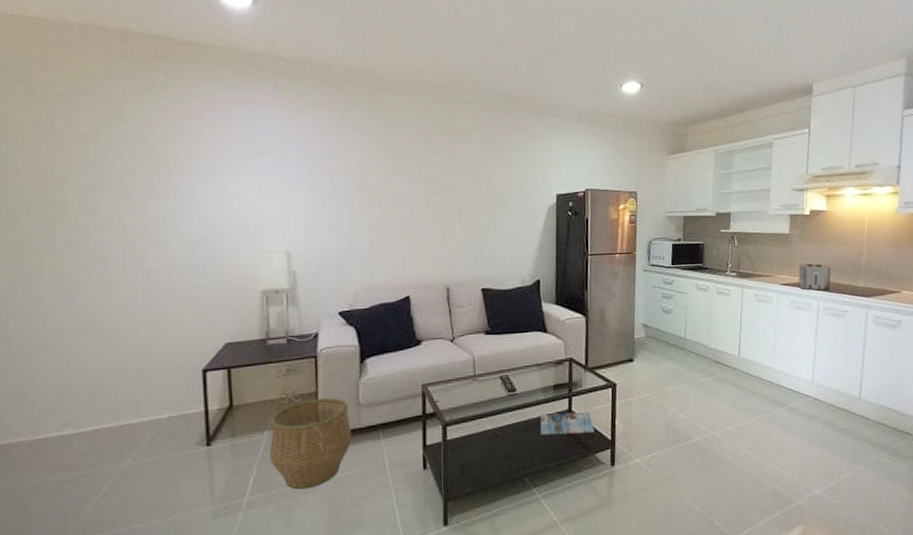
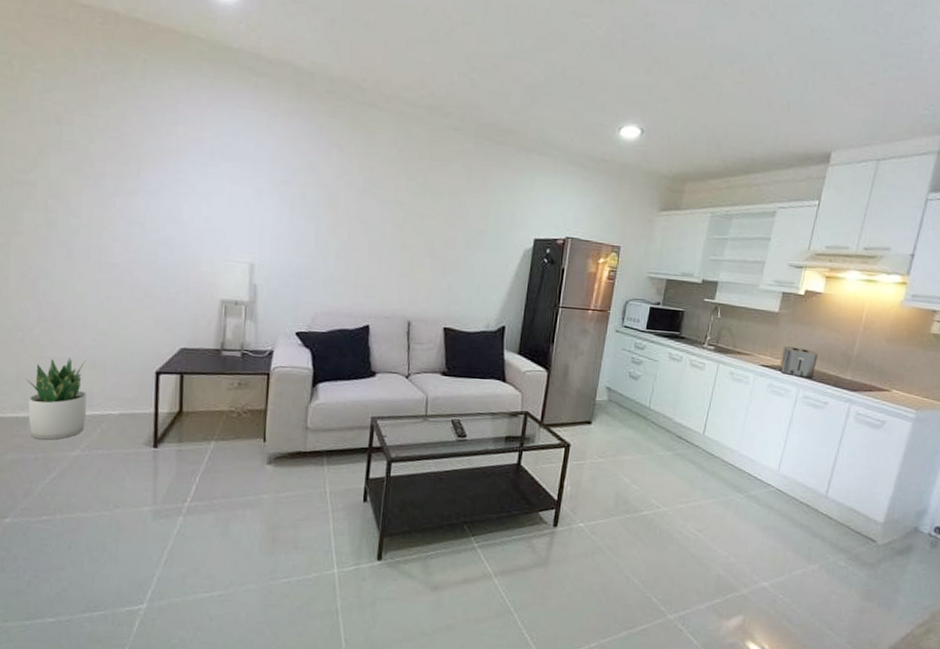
planter: none [69,368,134,455] -> present [25,358,87,440]
basket: present [269,398,352,490] -> none [213,416,297,504]
magazine: present [540,412,595,436] -> none [485,464,542,491]

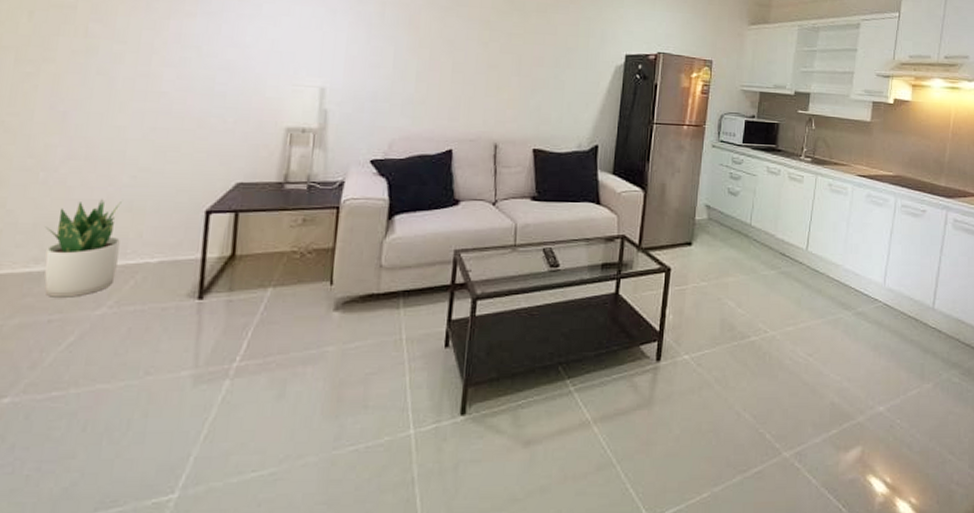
toaster: present [779,346,819,379] -> none [875,155,913,187]

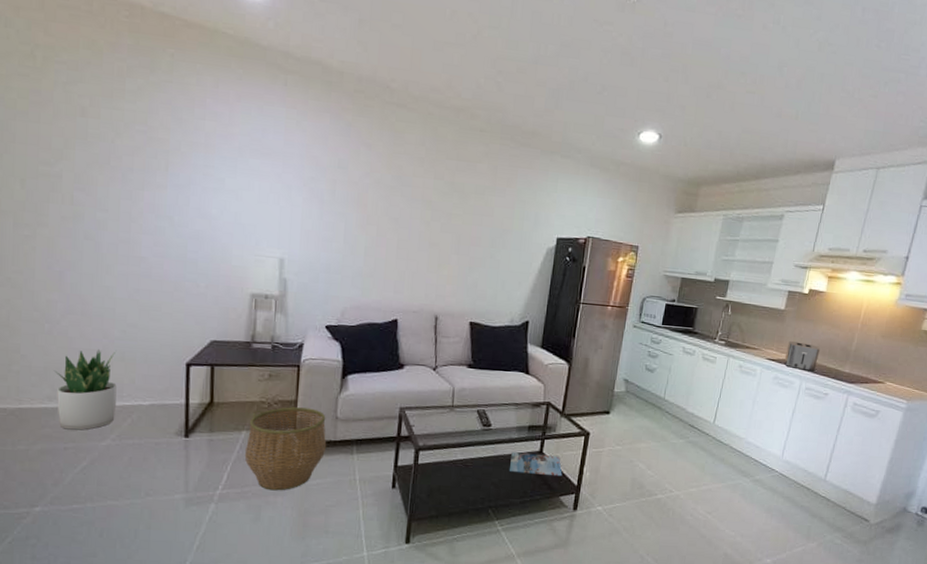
basket: none [269,256,369,359] -> present [244,407,327,491]
magazine: none [580,295,642,322] -> present [508,452,563,477]
toaster: none [875,155,913,187] -> present [784,341,821,372]

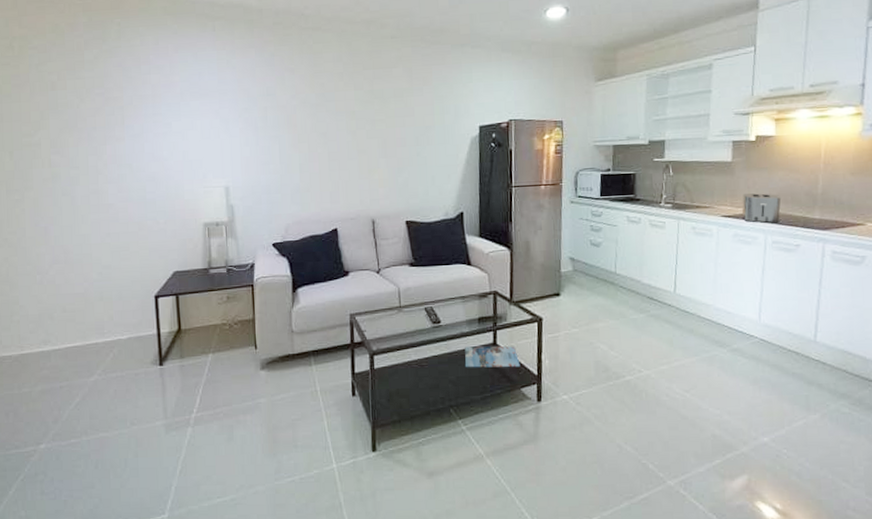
planter: present [54,349,117,430] -> none [46,293,99,369]
basket: present [244,407,327,491] -> none [213,325,286,410]

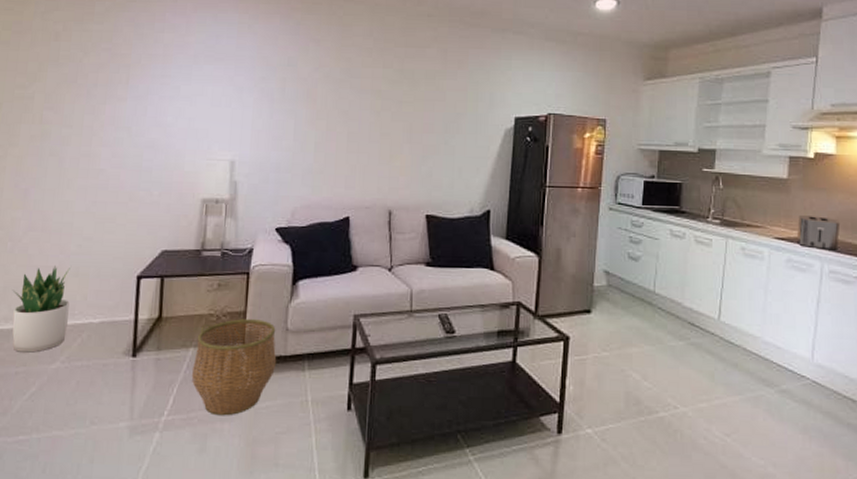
planter: none [46,293,99,369] -> present [12,266,70,353]
basket: none [213,325,286,410] -> present [191,319,277,416]
magazine: present [464,345,520,368] -> none [478,363,541,392]

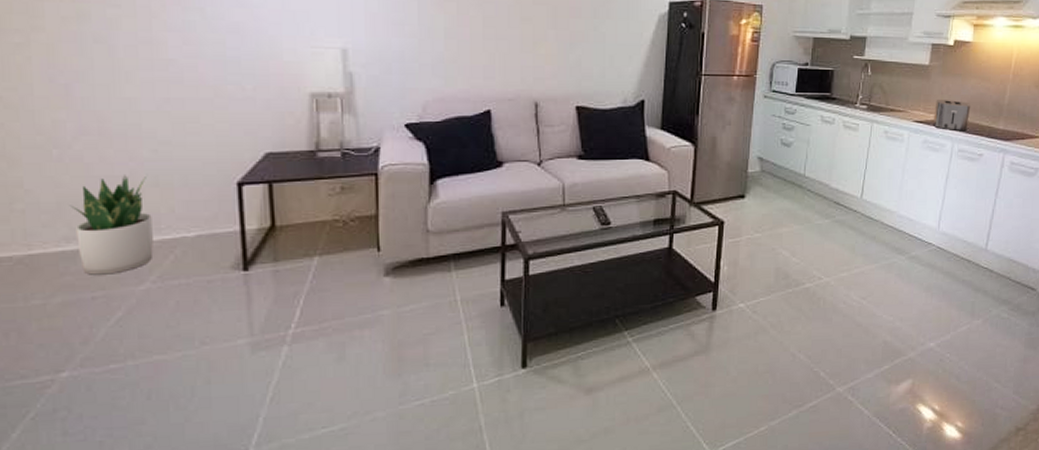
basket: present [191,319,277,416] -> none [319,222,419,323]

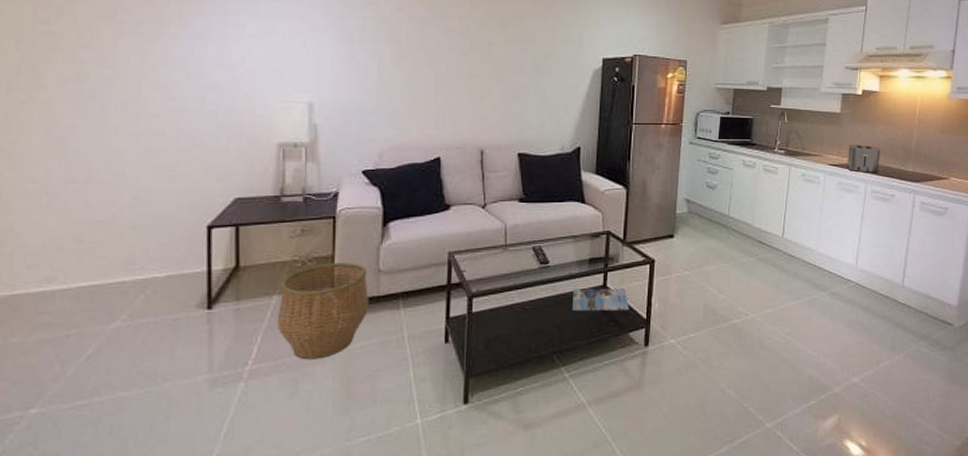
planter: present [69,175,153,275] -> none [53,220,127,314]
basket: none [319,222,419,323] -> present [276,263,370,360]
magazine: none [635,250,697,275] -> present [571,288,630,312]

